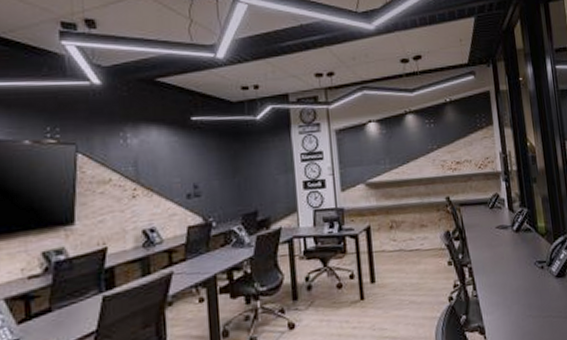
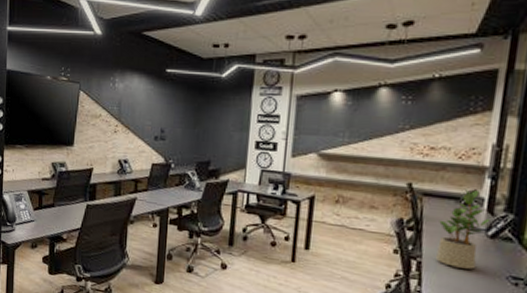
potted plant: none [477,192,513,266] -> present [436,188,491,269]

